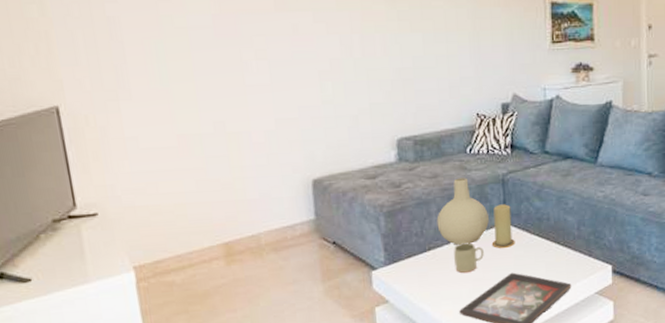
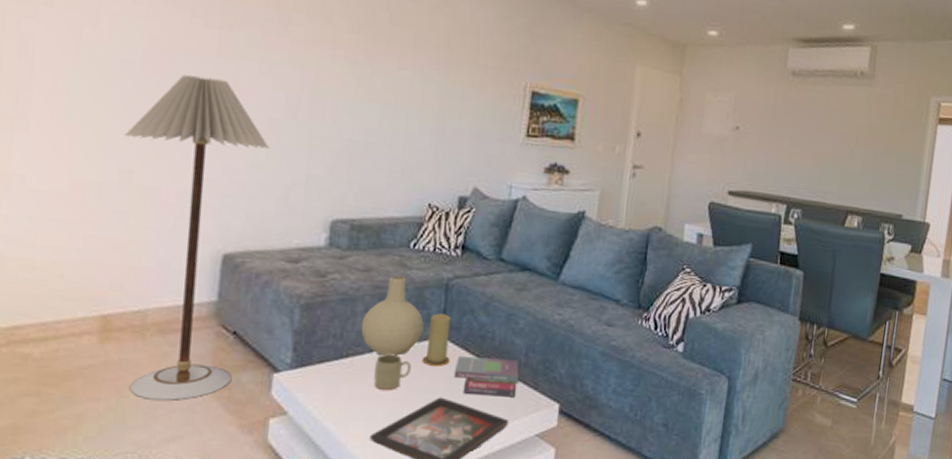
floor lamp: none [211,31,339,305] -> present [125,75,270,401]
books: none [520,234,576,267] -> present [453,356,520,397]

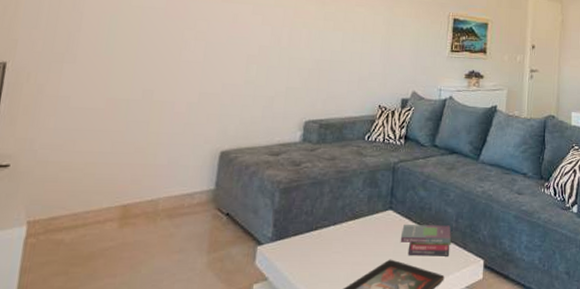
floor lamp: present [125,75,270,401] -> none [141,17,259,273]
vase: present [360,275,424,356] -> none [327,162,376,227]
mug: present [374,354,411,390] -> none [337,225,367,255]
candle: present [423,313,451,366] -> none [376,191,398,233]

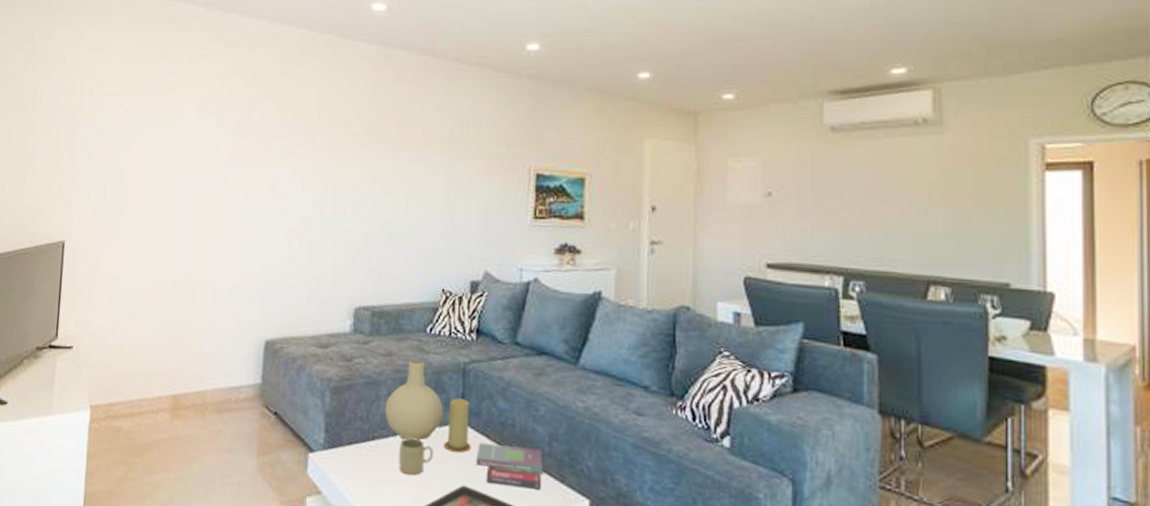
vase: none [327,162,376,227] -> present [384,360,443,441]
mug: none [337,225,367,255] -> present [399,438,434,475]
candle: none [376,191,398,233] -> present [444,398,471,453]

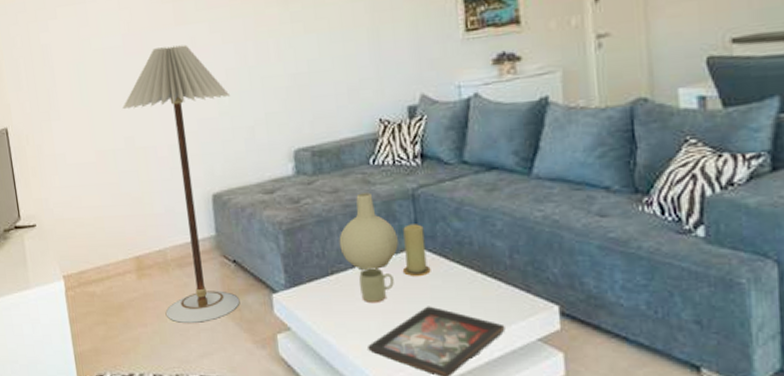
floor lamp: none [190,186,301,475] -> present [123,44,240,323]
books: present [475,443,544,490] -> none [436,263,509,302]

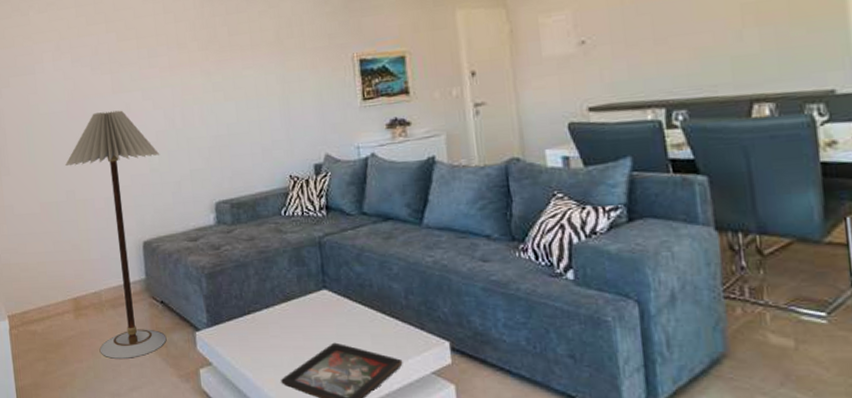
vase: present [339,193,398,270] -> none [255,240,307,310]
mug: present [359,268,394,302] -> none [273,308,304,339]
candle: present [403,224,431,276] -> none [311,268,336,315]

